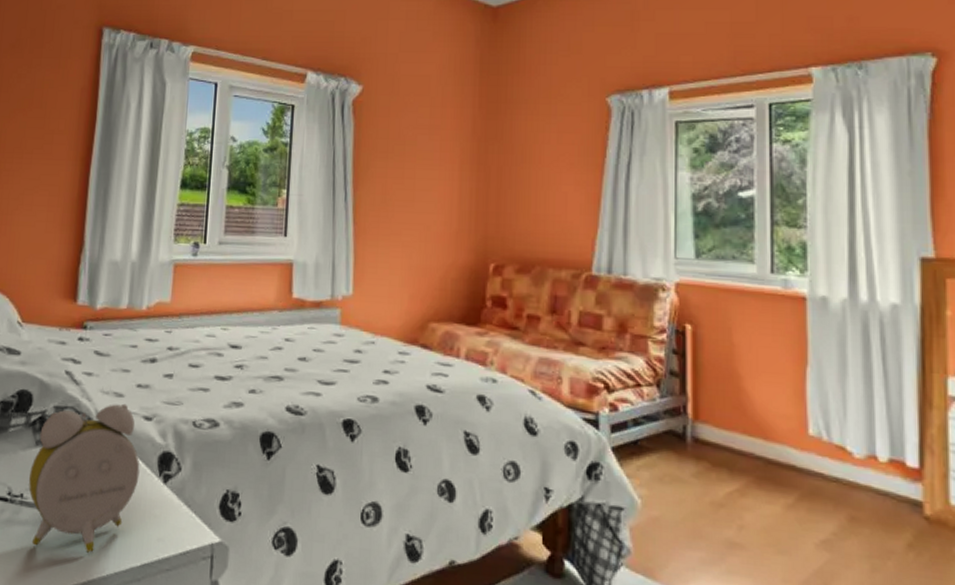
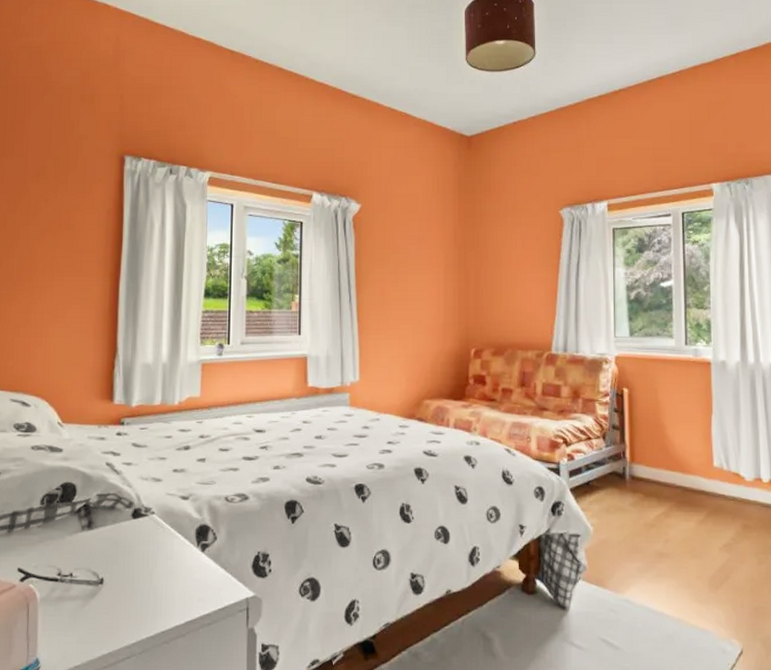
alarm clock: present [28,403,140,553] -> none [77,487,180,617]

